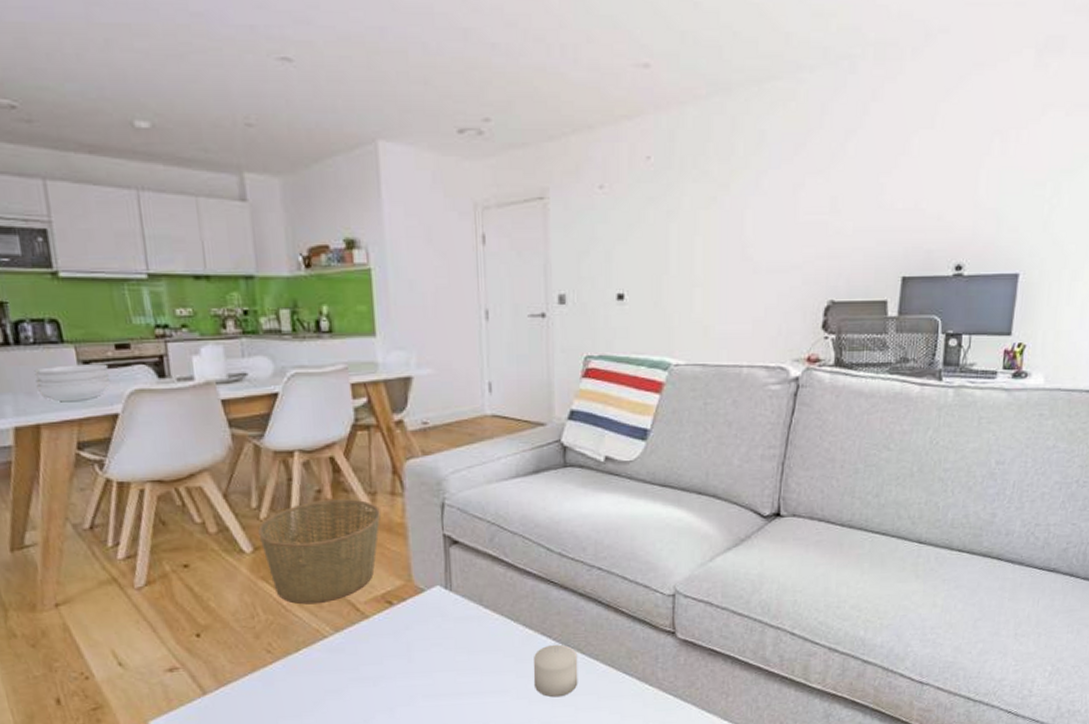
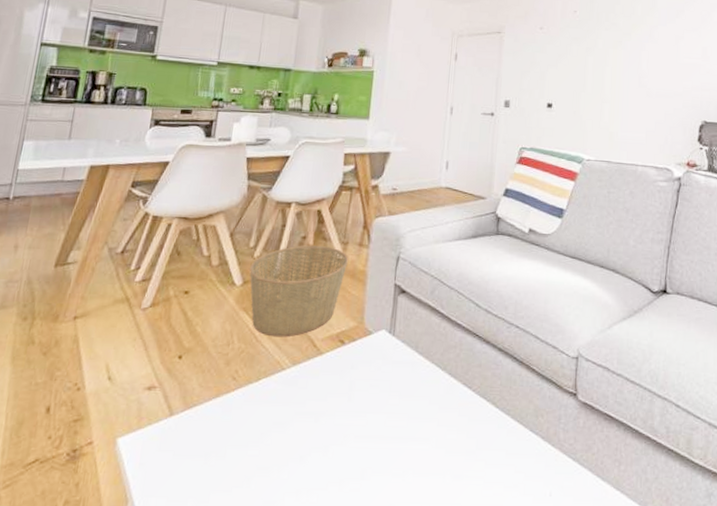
bowl: present [34,364,111,403] -> none [116,122,173,150]
candle: present [533,644,578,698] -> none [451,395,492,450]

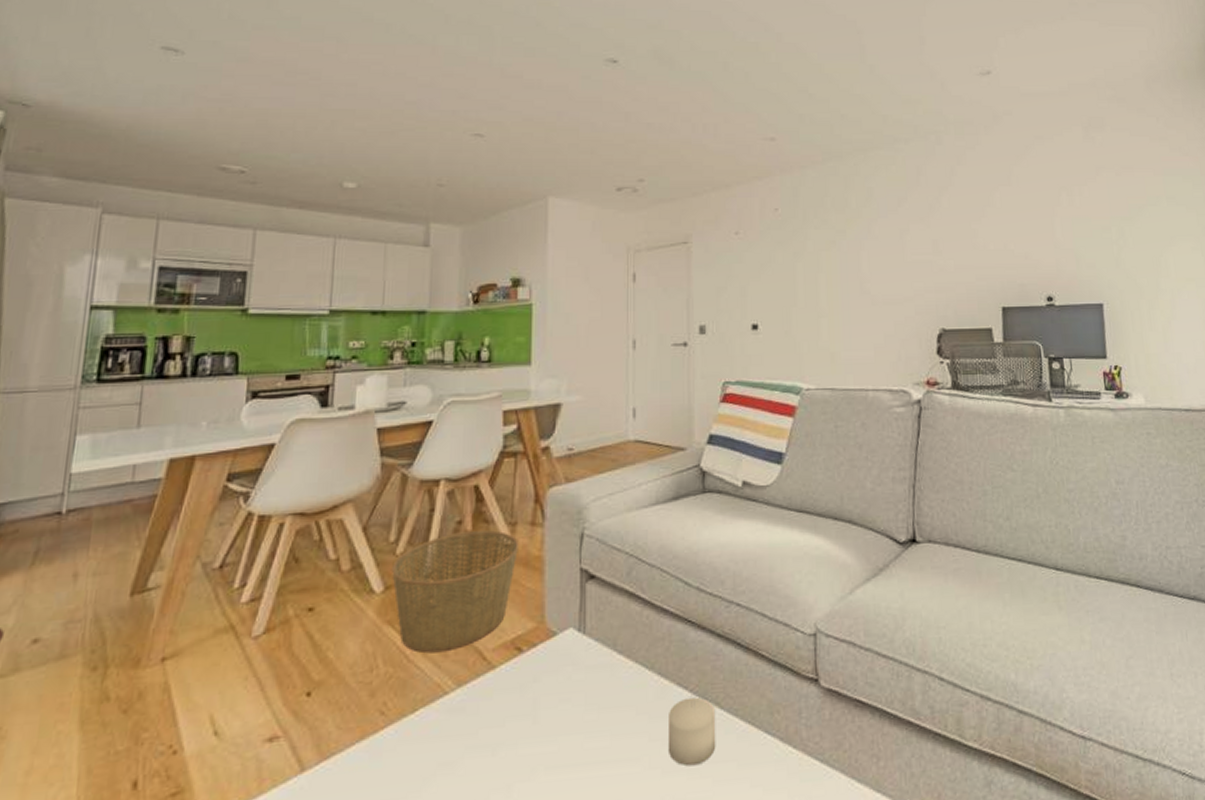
candle: none [451,395,492,450] -> present [667,697,716,766]

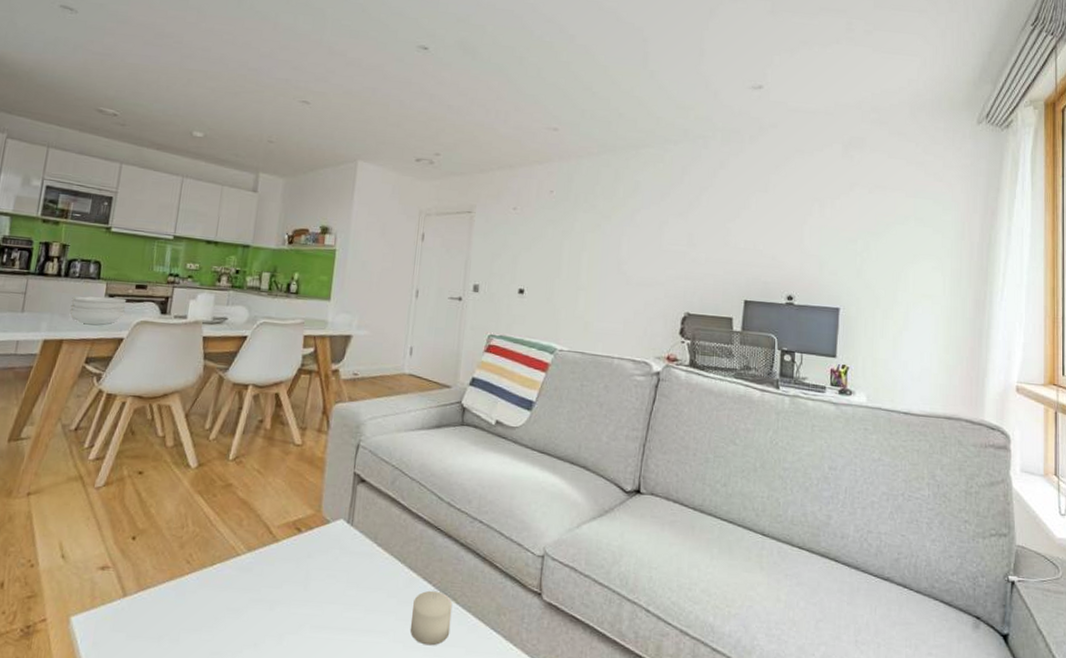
bowl: none [201,394,276,433] -> present [69,296,127,326]
basket: present [392,530,518,653] -> none [204,429,307,522]

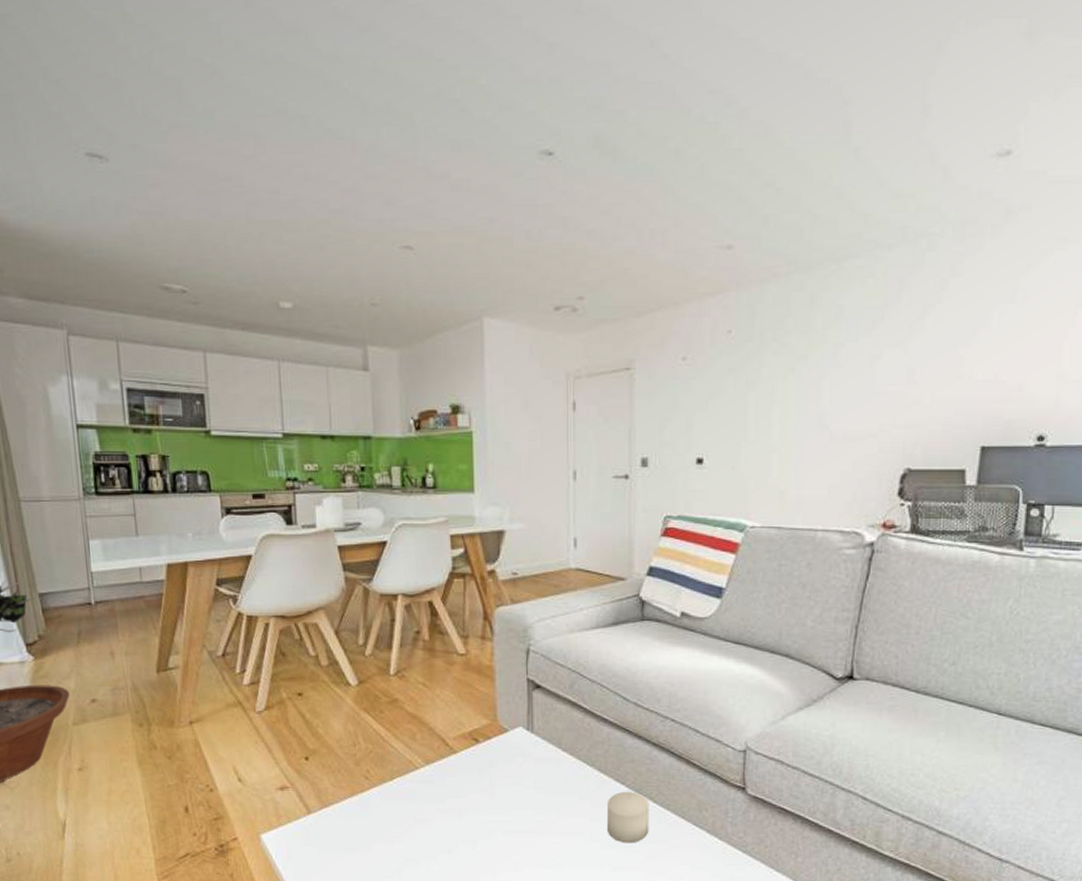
bowl: present [69,296,127,326] -> none [186,511,247,544]

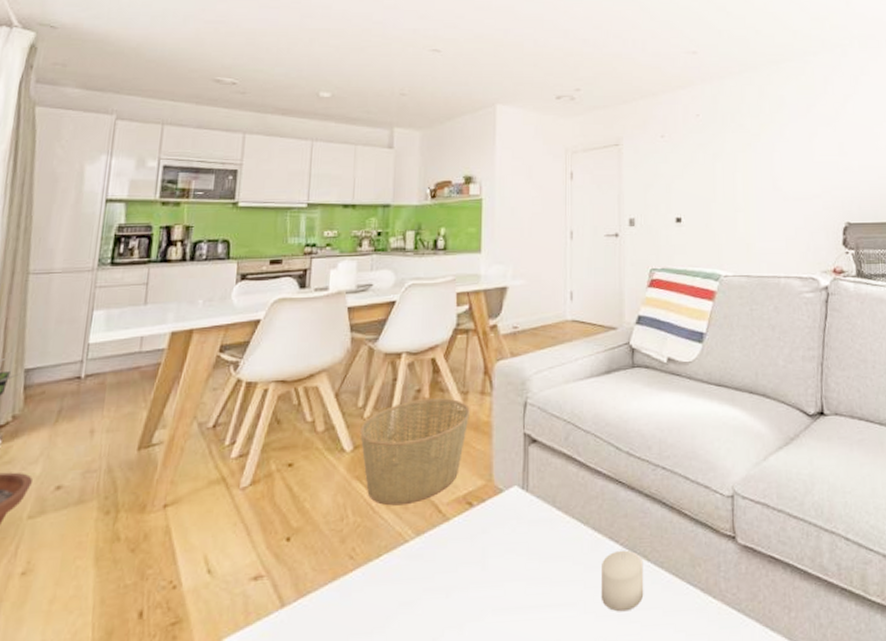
basket: none [363,641,471,737] -> present [360,398,470,506]

